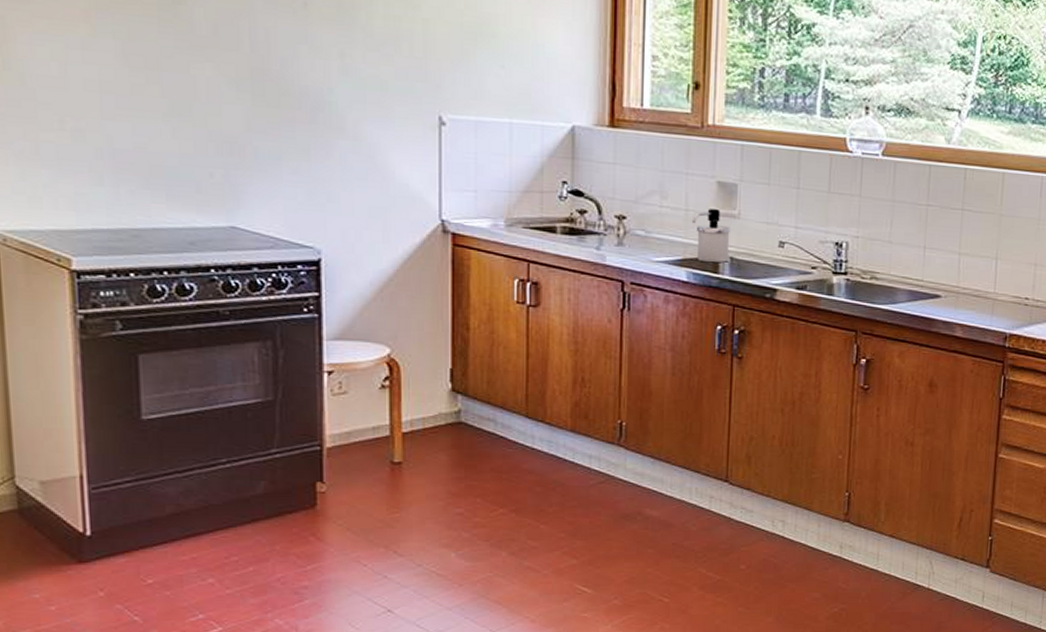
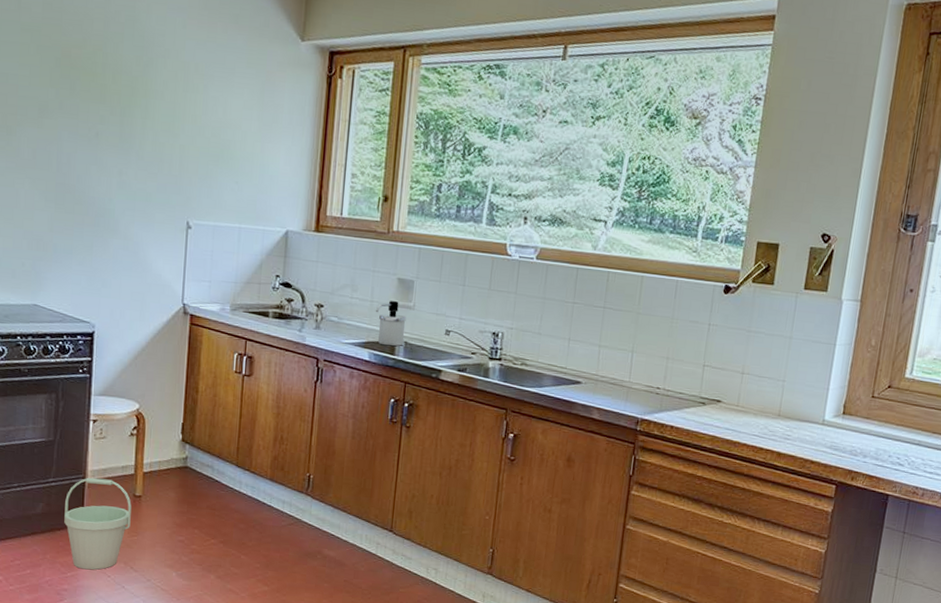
bucket: none [296,444,389,560] -> present [64,477,132,570]

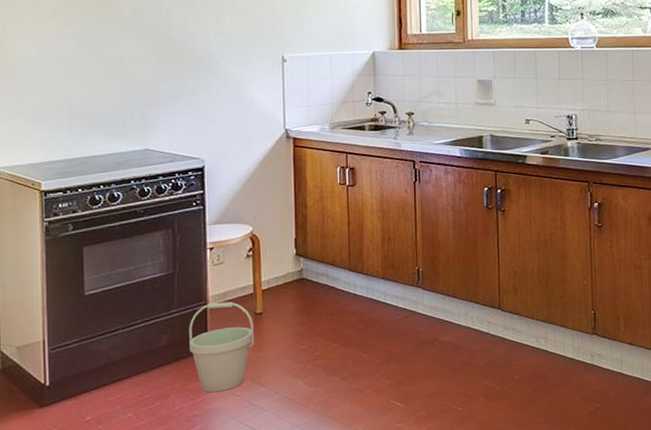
soap dispenser: present [375,301,406,347] -> none [461,101,490,141]

